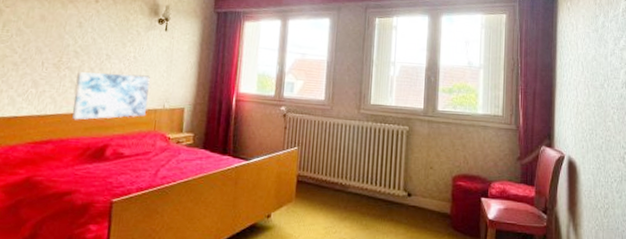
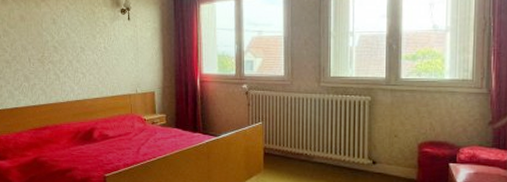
wall art: present [72,72,150,120] -> none [58,64,123,108]

